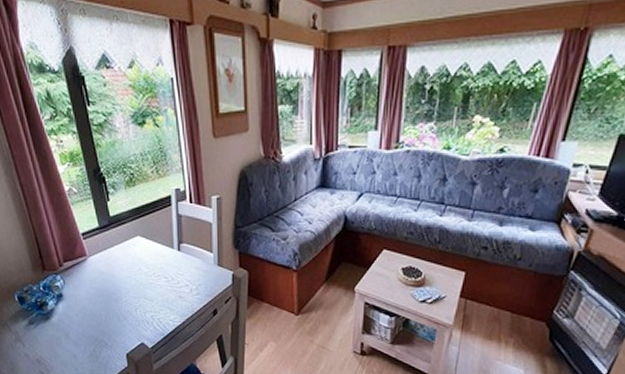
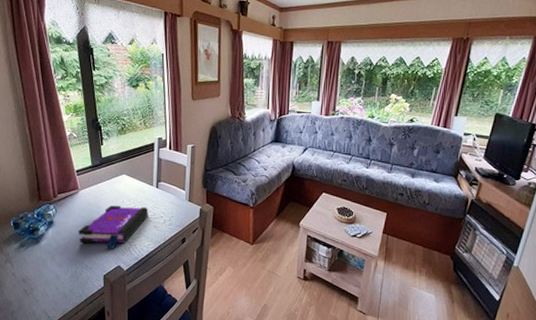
board game: none [92,274,171,325] -> present [78,205,149,250]

